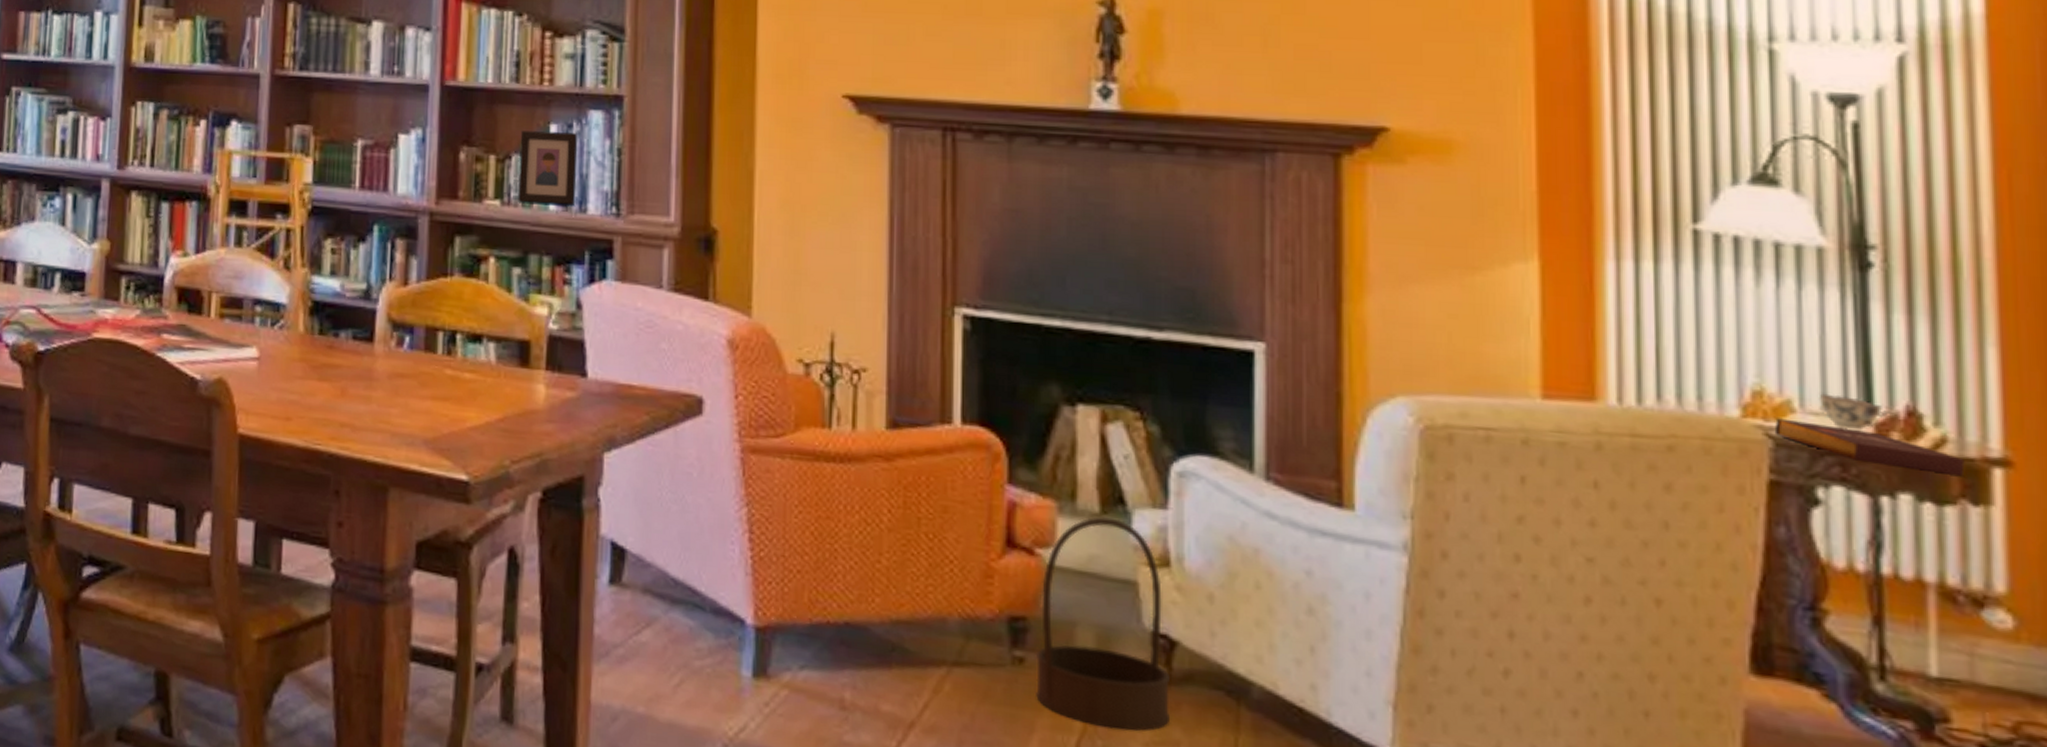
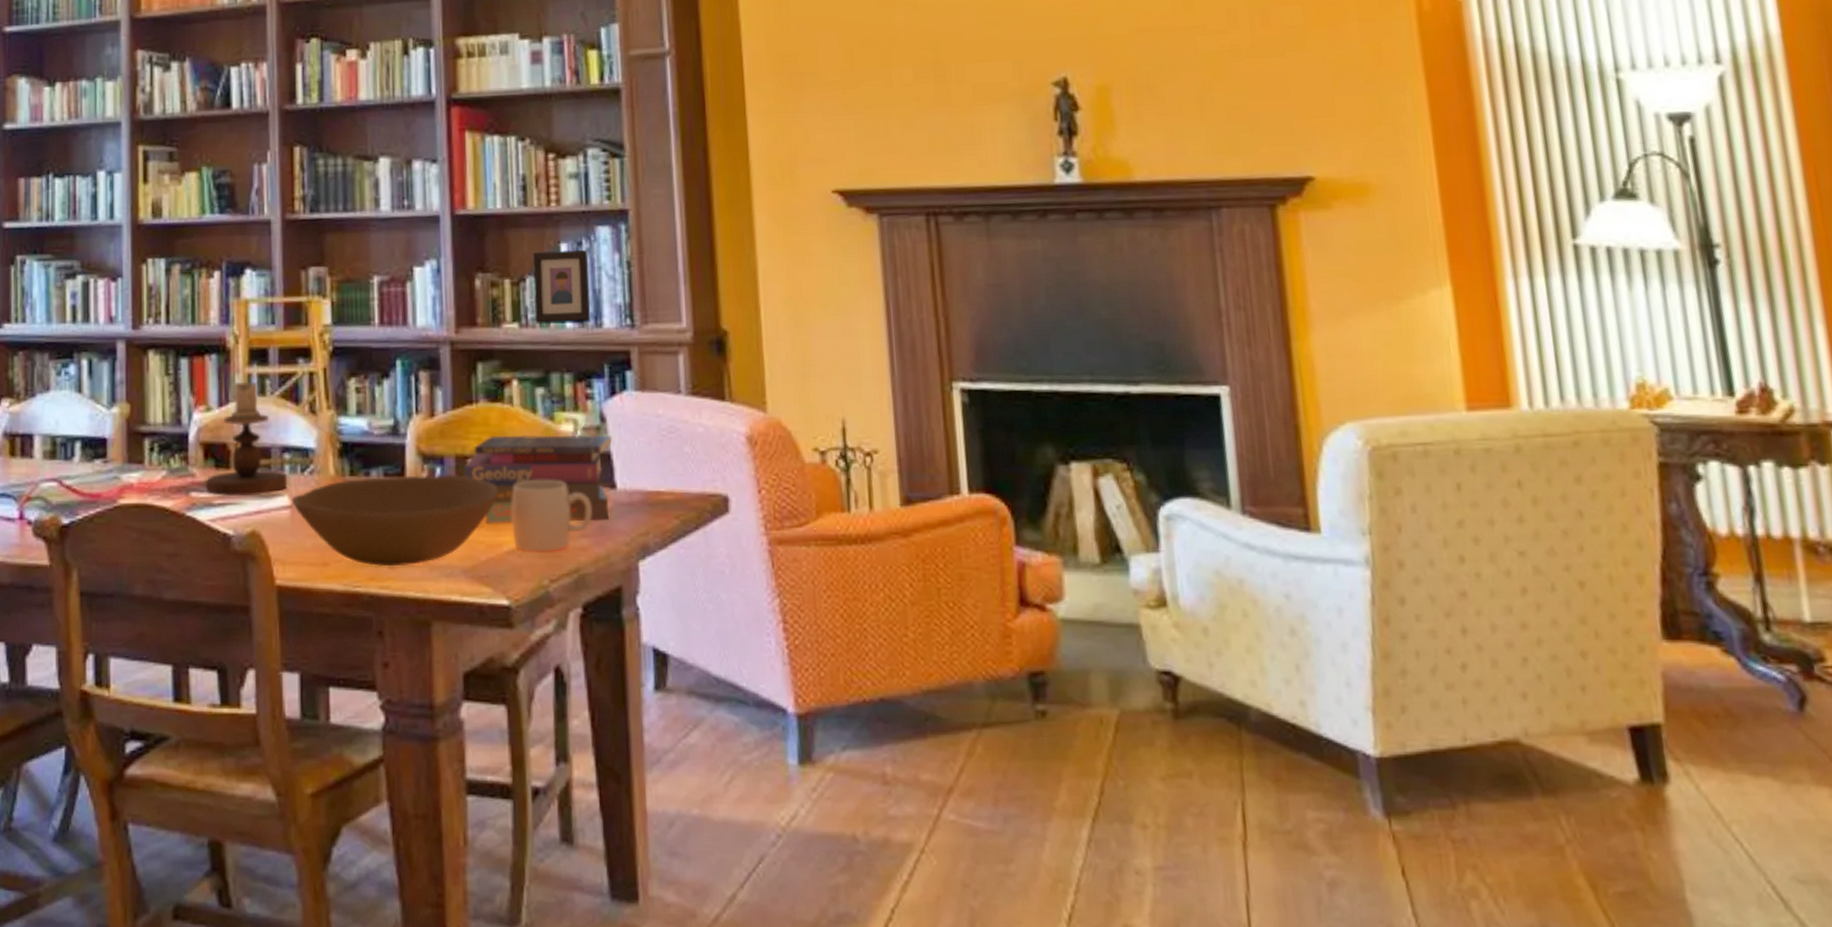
candlestick: none [177,231,257,345] -> present [205,381,287,497]
bowl: none [259,338,467,430] -> present [291,474,499,566]
books: none [432,310,588,408] -> present [463,434,613,524]
mug: none [477,358,560,433] -> present [511,479,592,553]
basket: present [1036,517,1170,731] -> none [1055,566,1181,768]
book: present [1774,418,1965,477] -> none [1657,406,1811,442]
teacup: present [1818,393,1897,432] -> none [1690,379,1753,411]

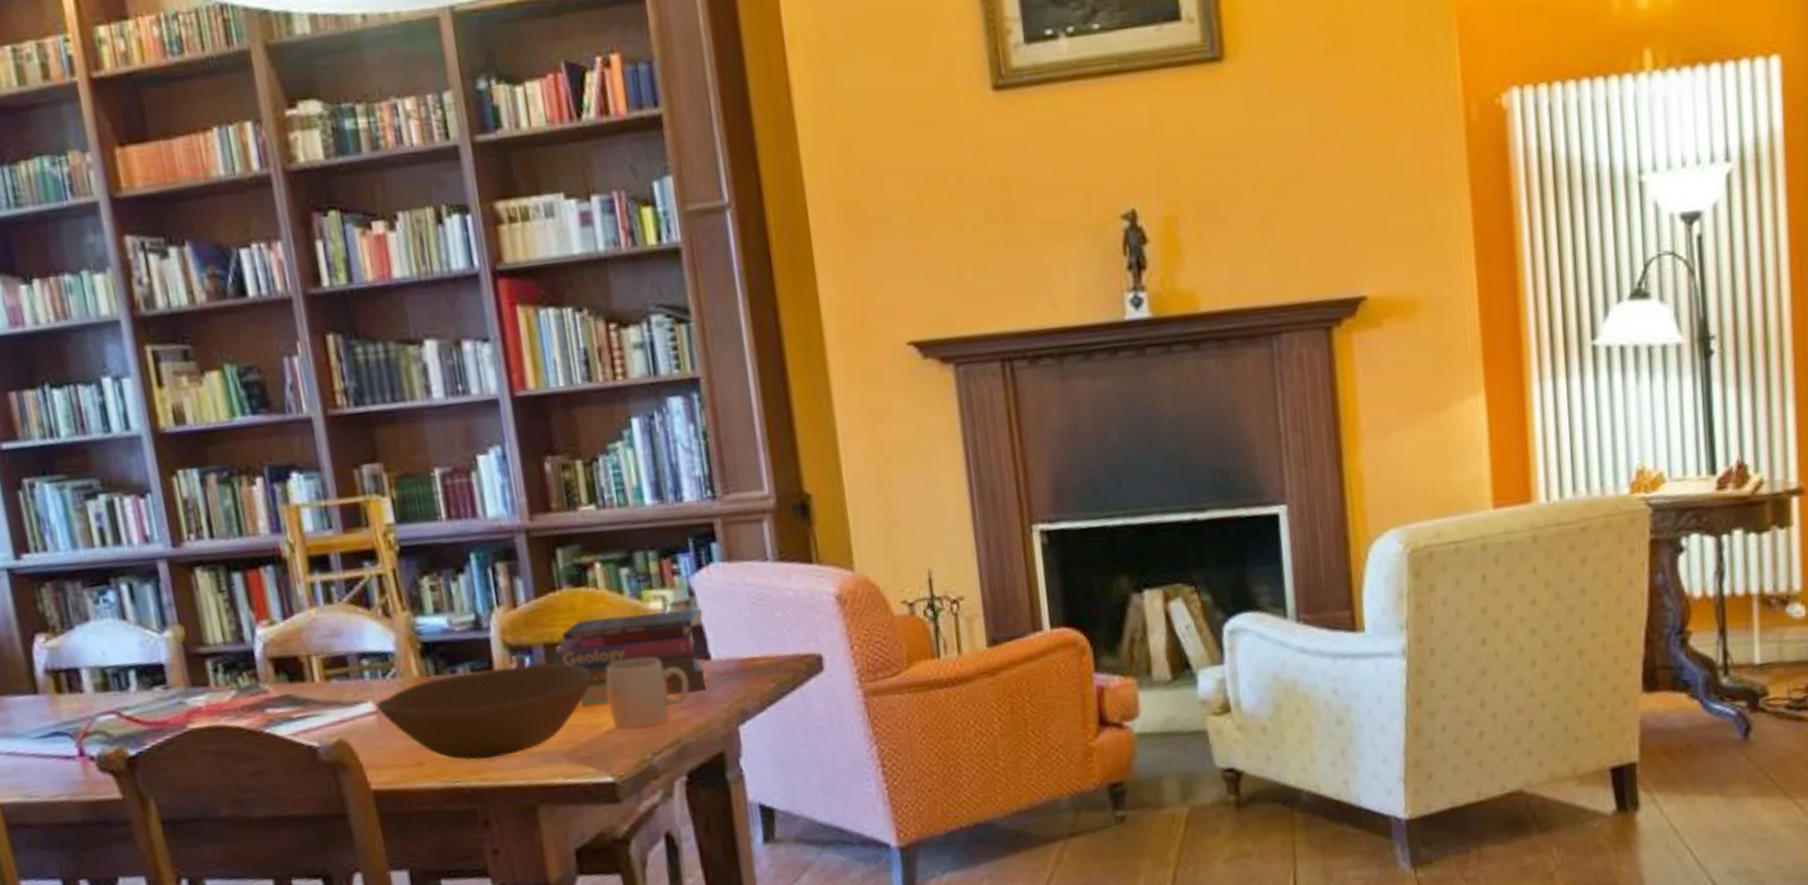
candlestick: present [205,381,287,497] -> none [280,590,370,710]
picture frame: present [532,250,590,324] -> none [603,423,670,504]

